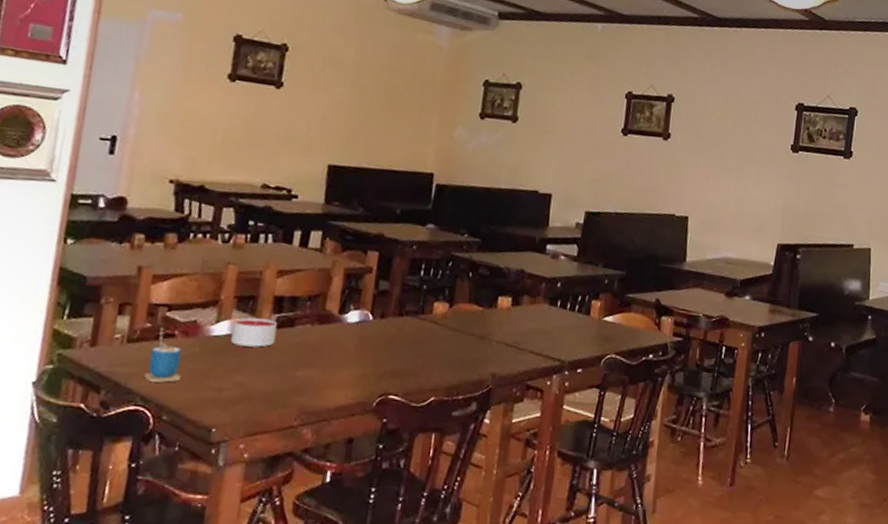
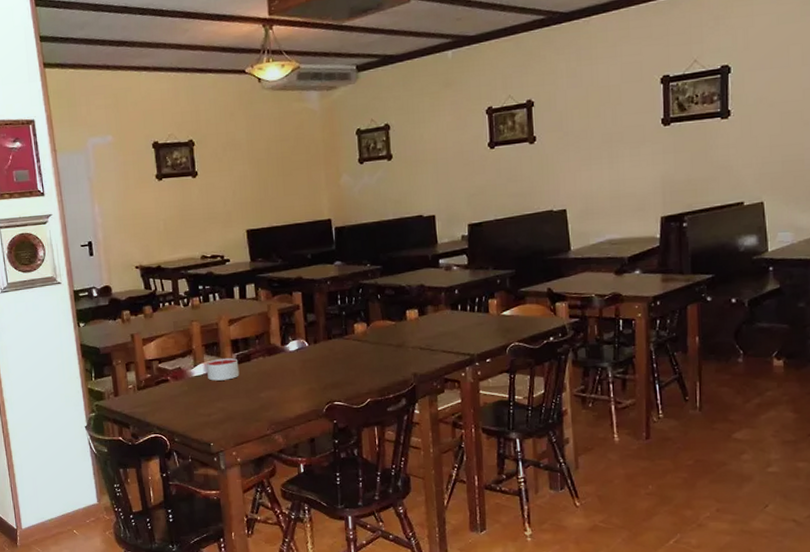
cup: present [143,327,183,383] -> none [154,375,181,416]

